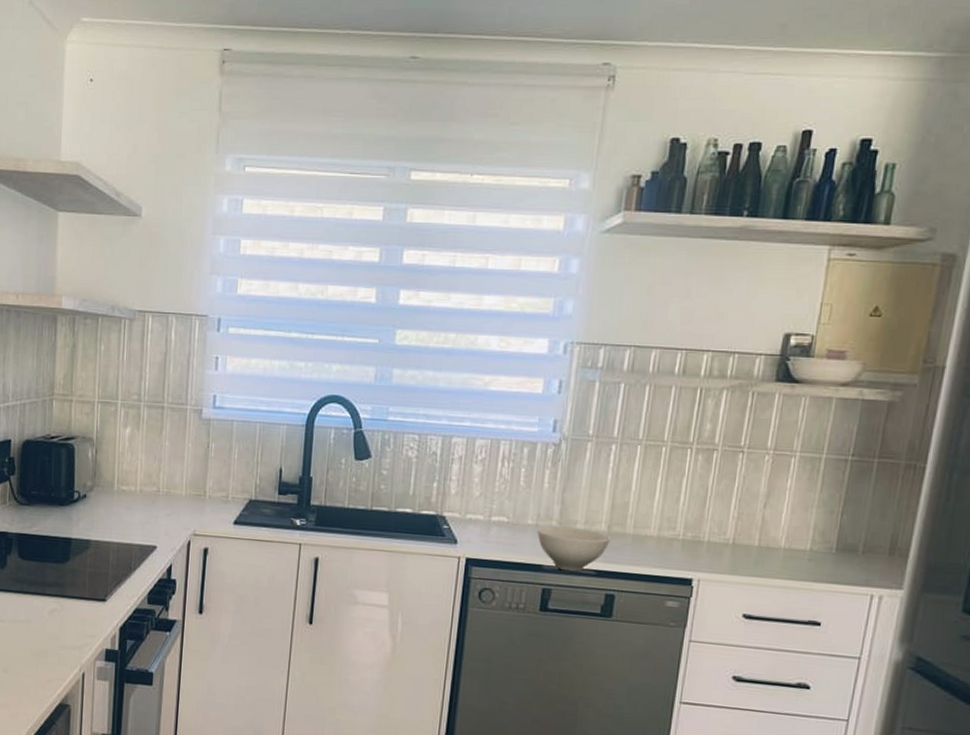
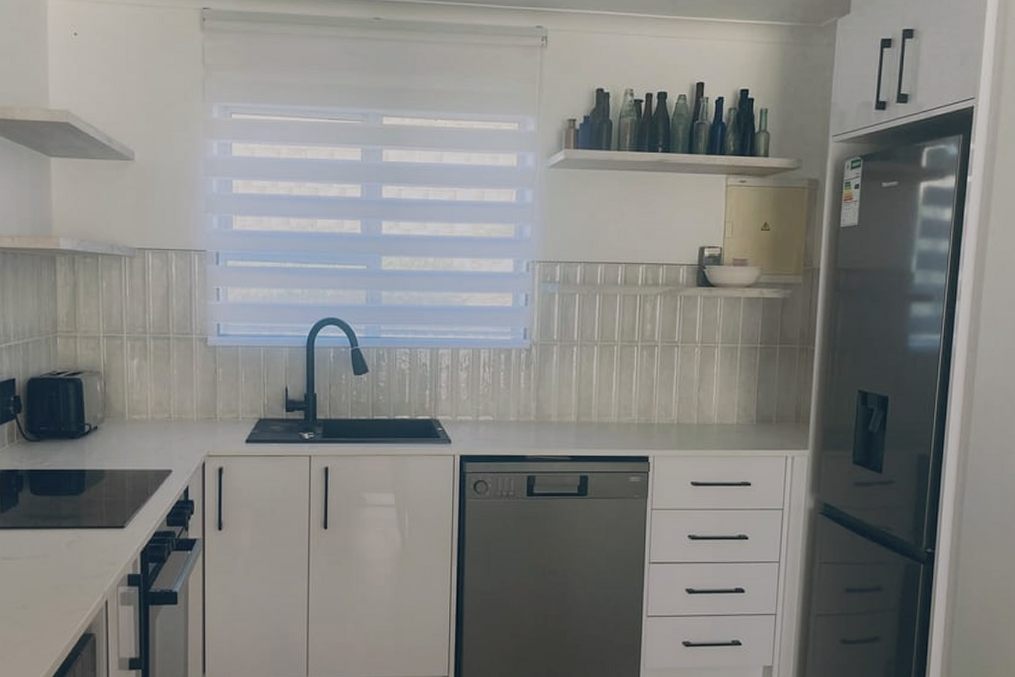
bowl: present [537,526,612,572] -> none [519,421,581,459]

